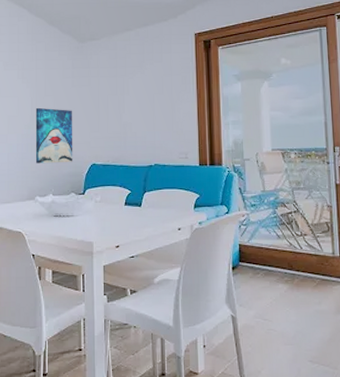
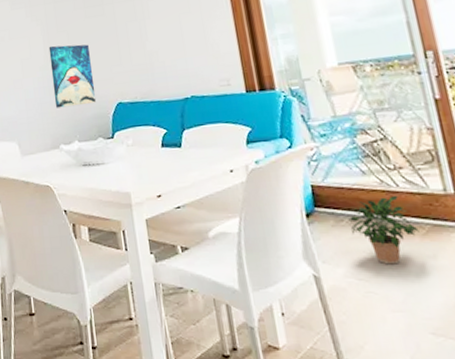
potted plant: none [263,256,312,309] -> present [348,196,419,265]

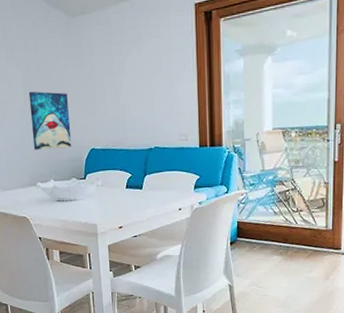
potted plant: present [348,196,419,265] -> none [259,230,304,277]

